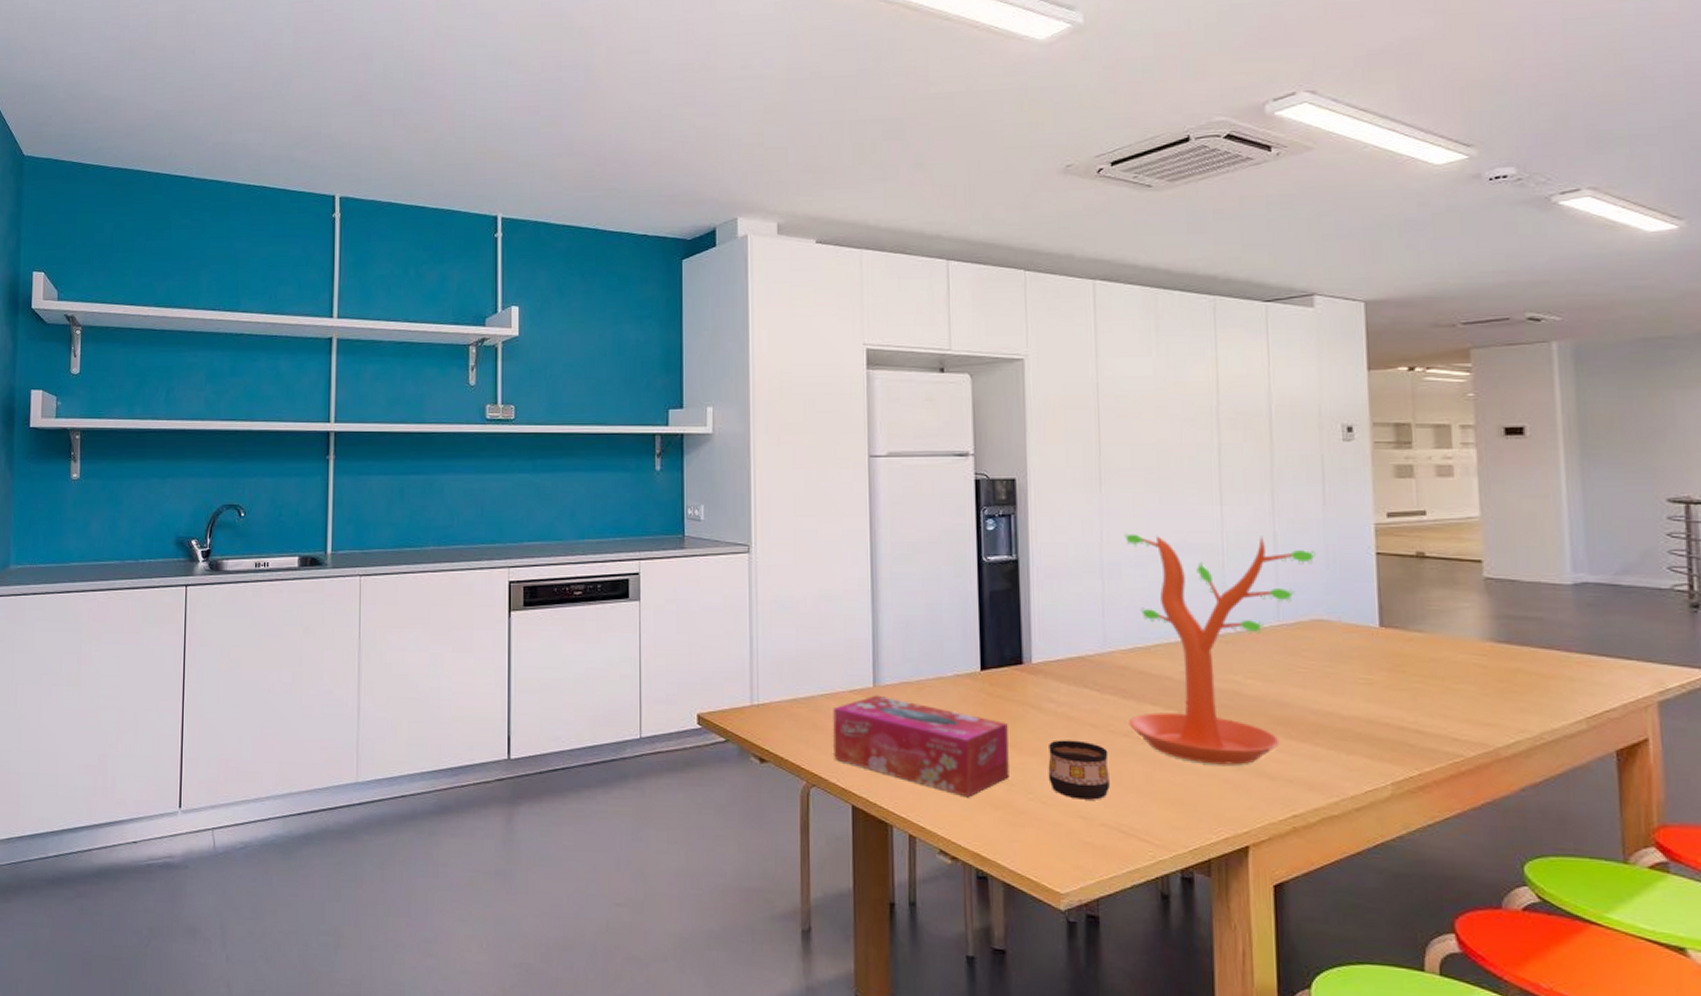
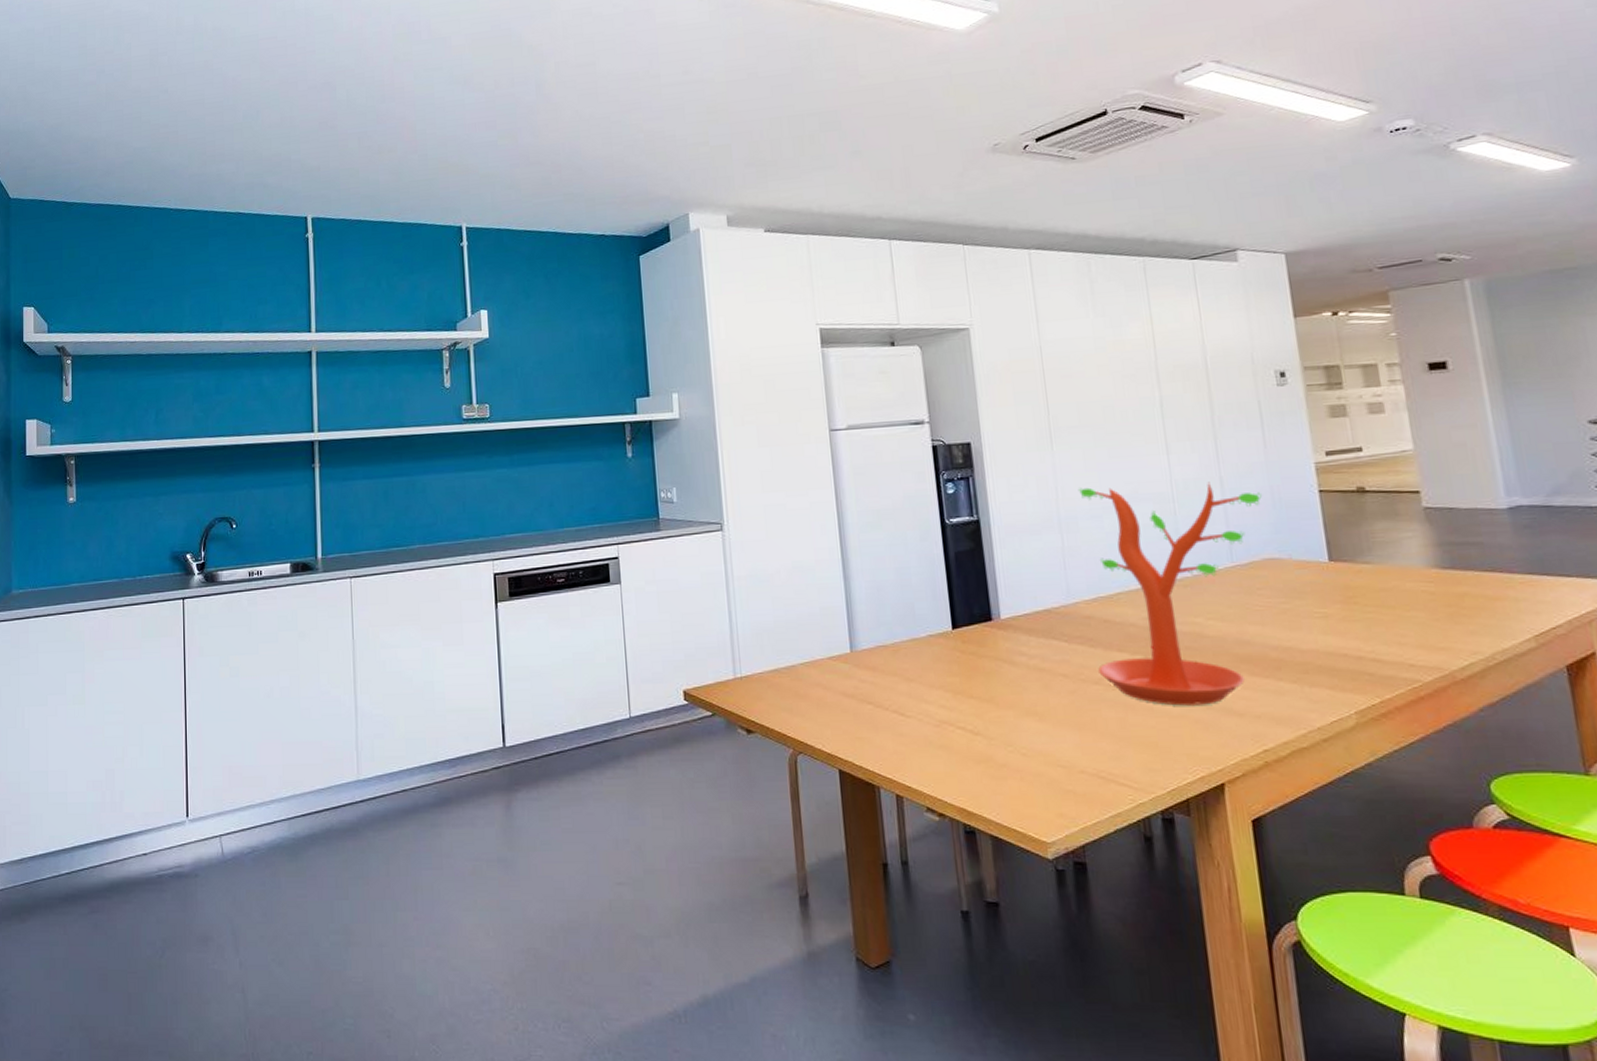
tissue box: present [833,695,1009,798] -> none [813,660,988,755]
cup: present [1048,740,1110,800] -> none [1023,691,1086,749]

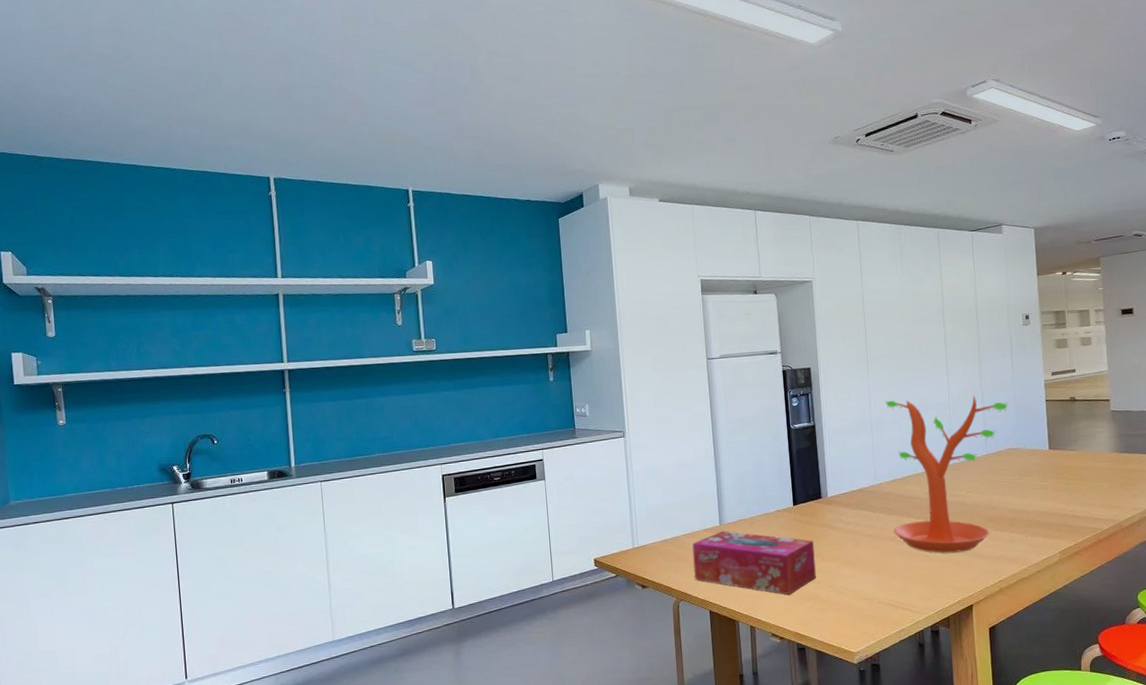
tissue box: none [813,660,988,755] -> present [692,531,816,595]

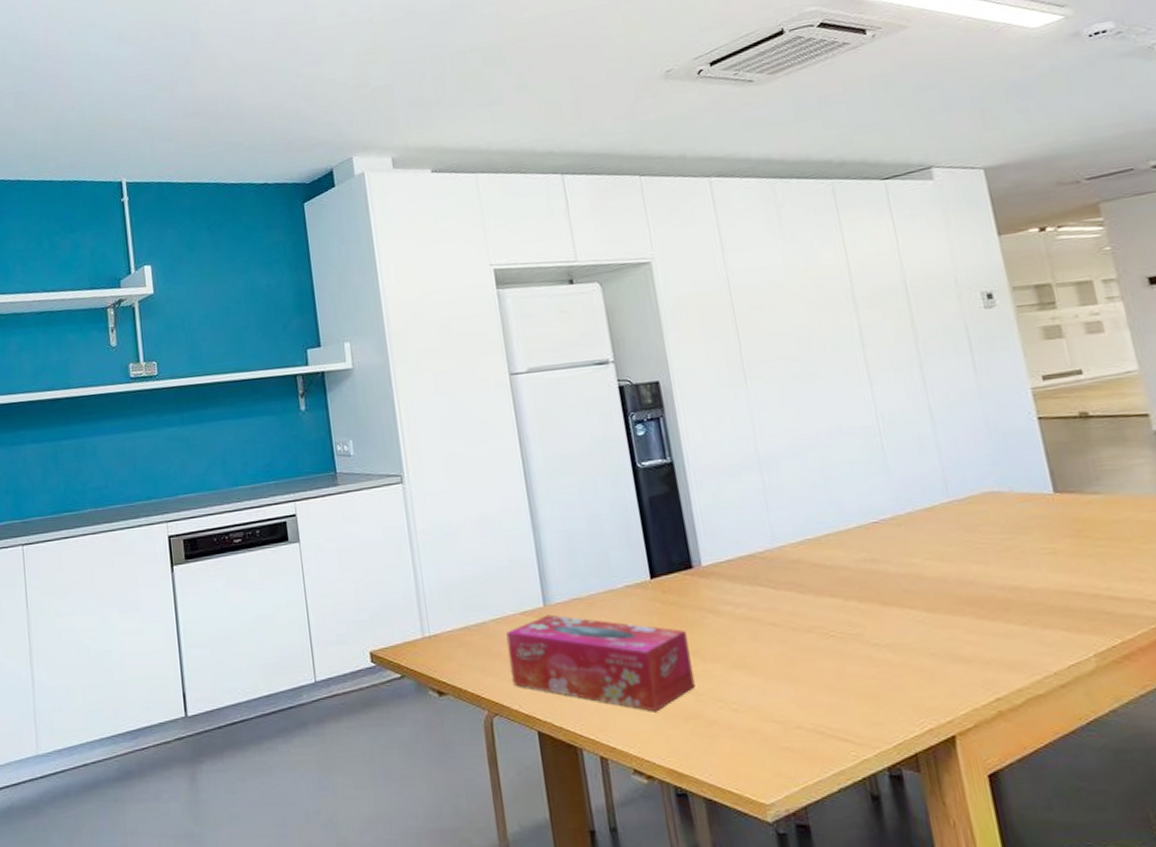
plant: present [885,395,1008,553] -> none [776,412,976,653]

